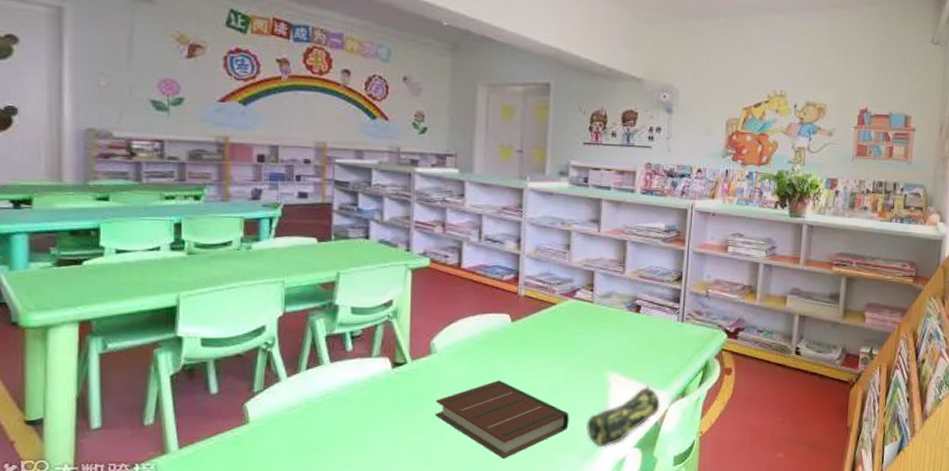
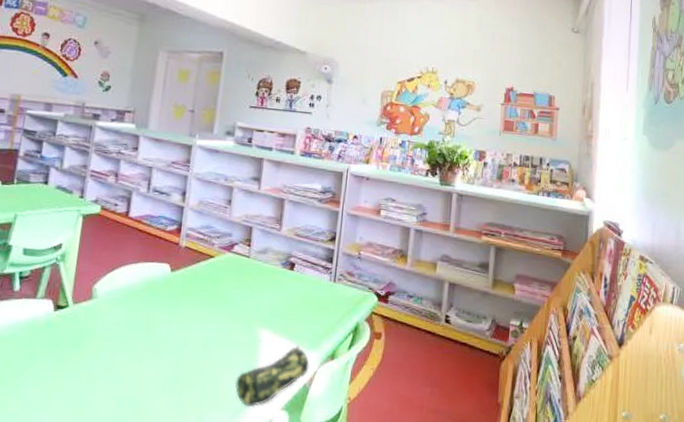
book: present [436,380,569,458] -> none [90,329,219,412]

